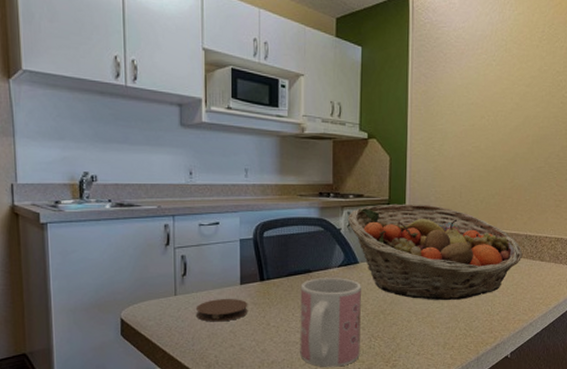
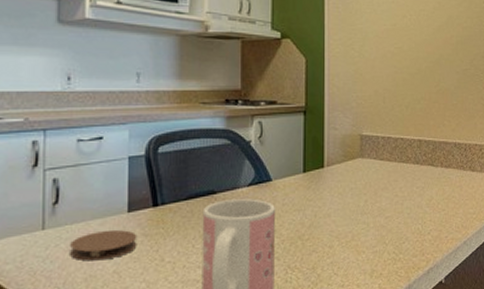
fruit basket: present [347,203,523,301] -> none [258,111,453,221]

